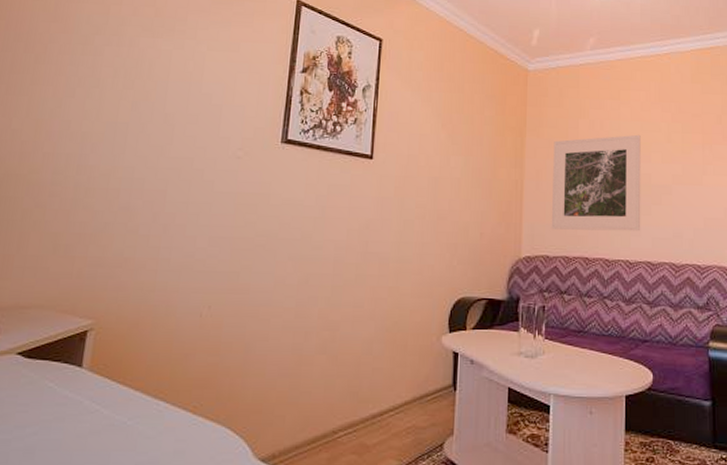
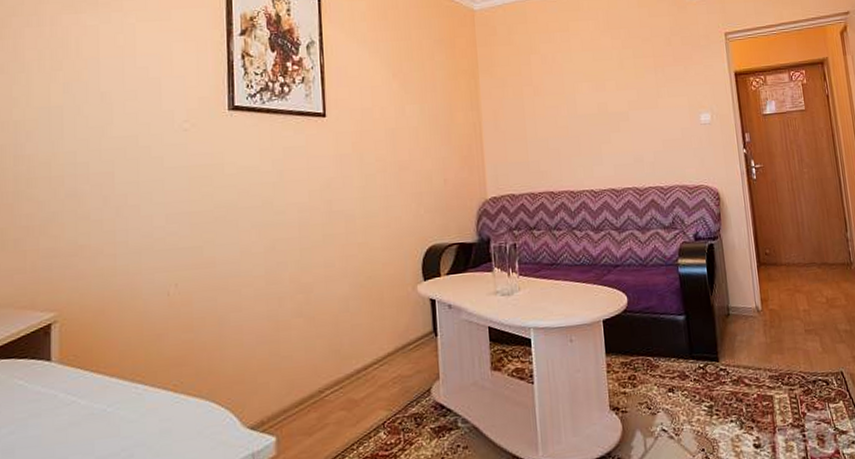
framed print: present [551,134,641,232] -> none [507,64,602,168]

